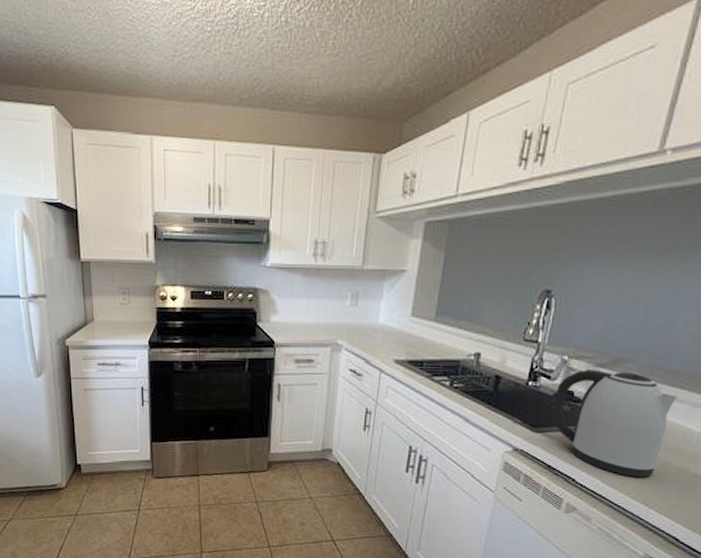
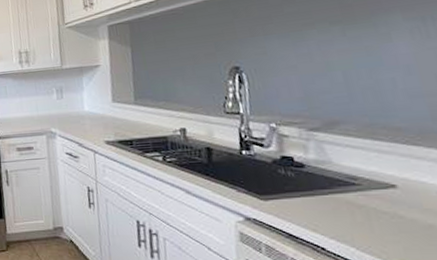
kettle: present [552,370,677,478] -> none [273,133,418,243]

